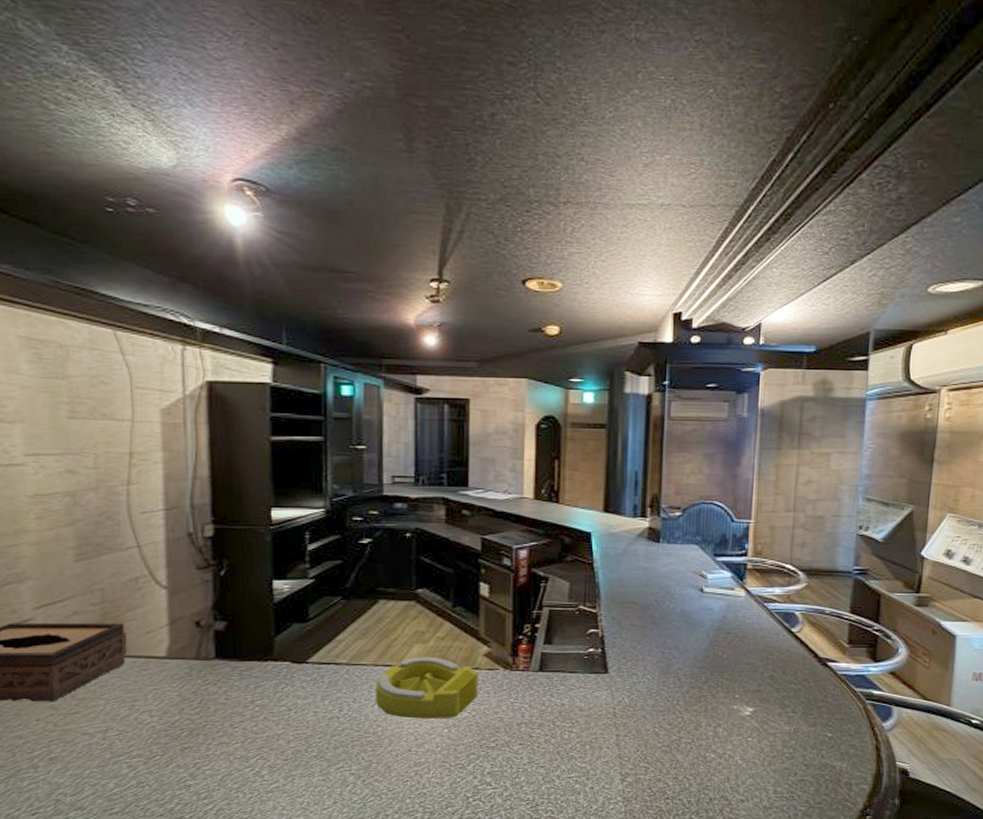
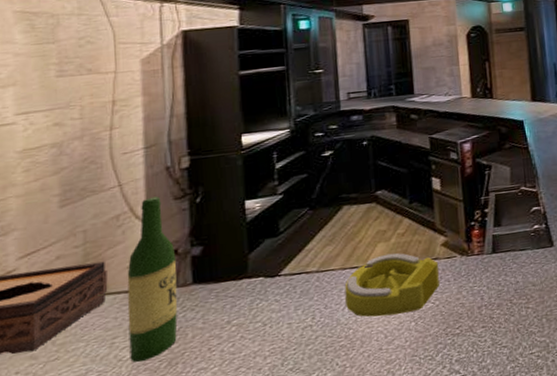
wine bottle: none [147,563,200,728] -> present [127,196,178,363]

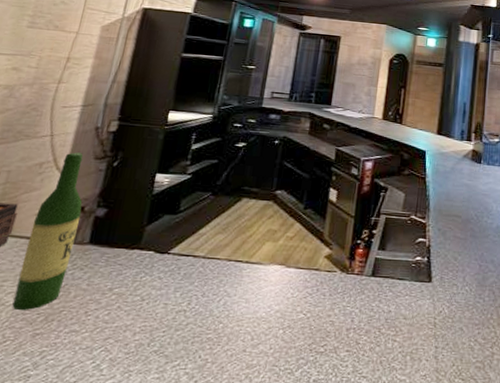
ashtray: present [344,253,440,317] -> none [222,254,319,319]

